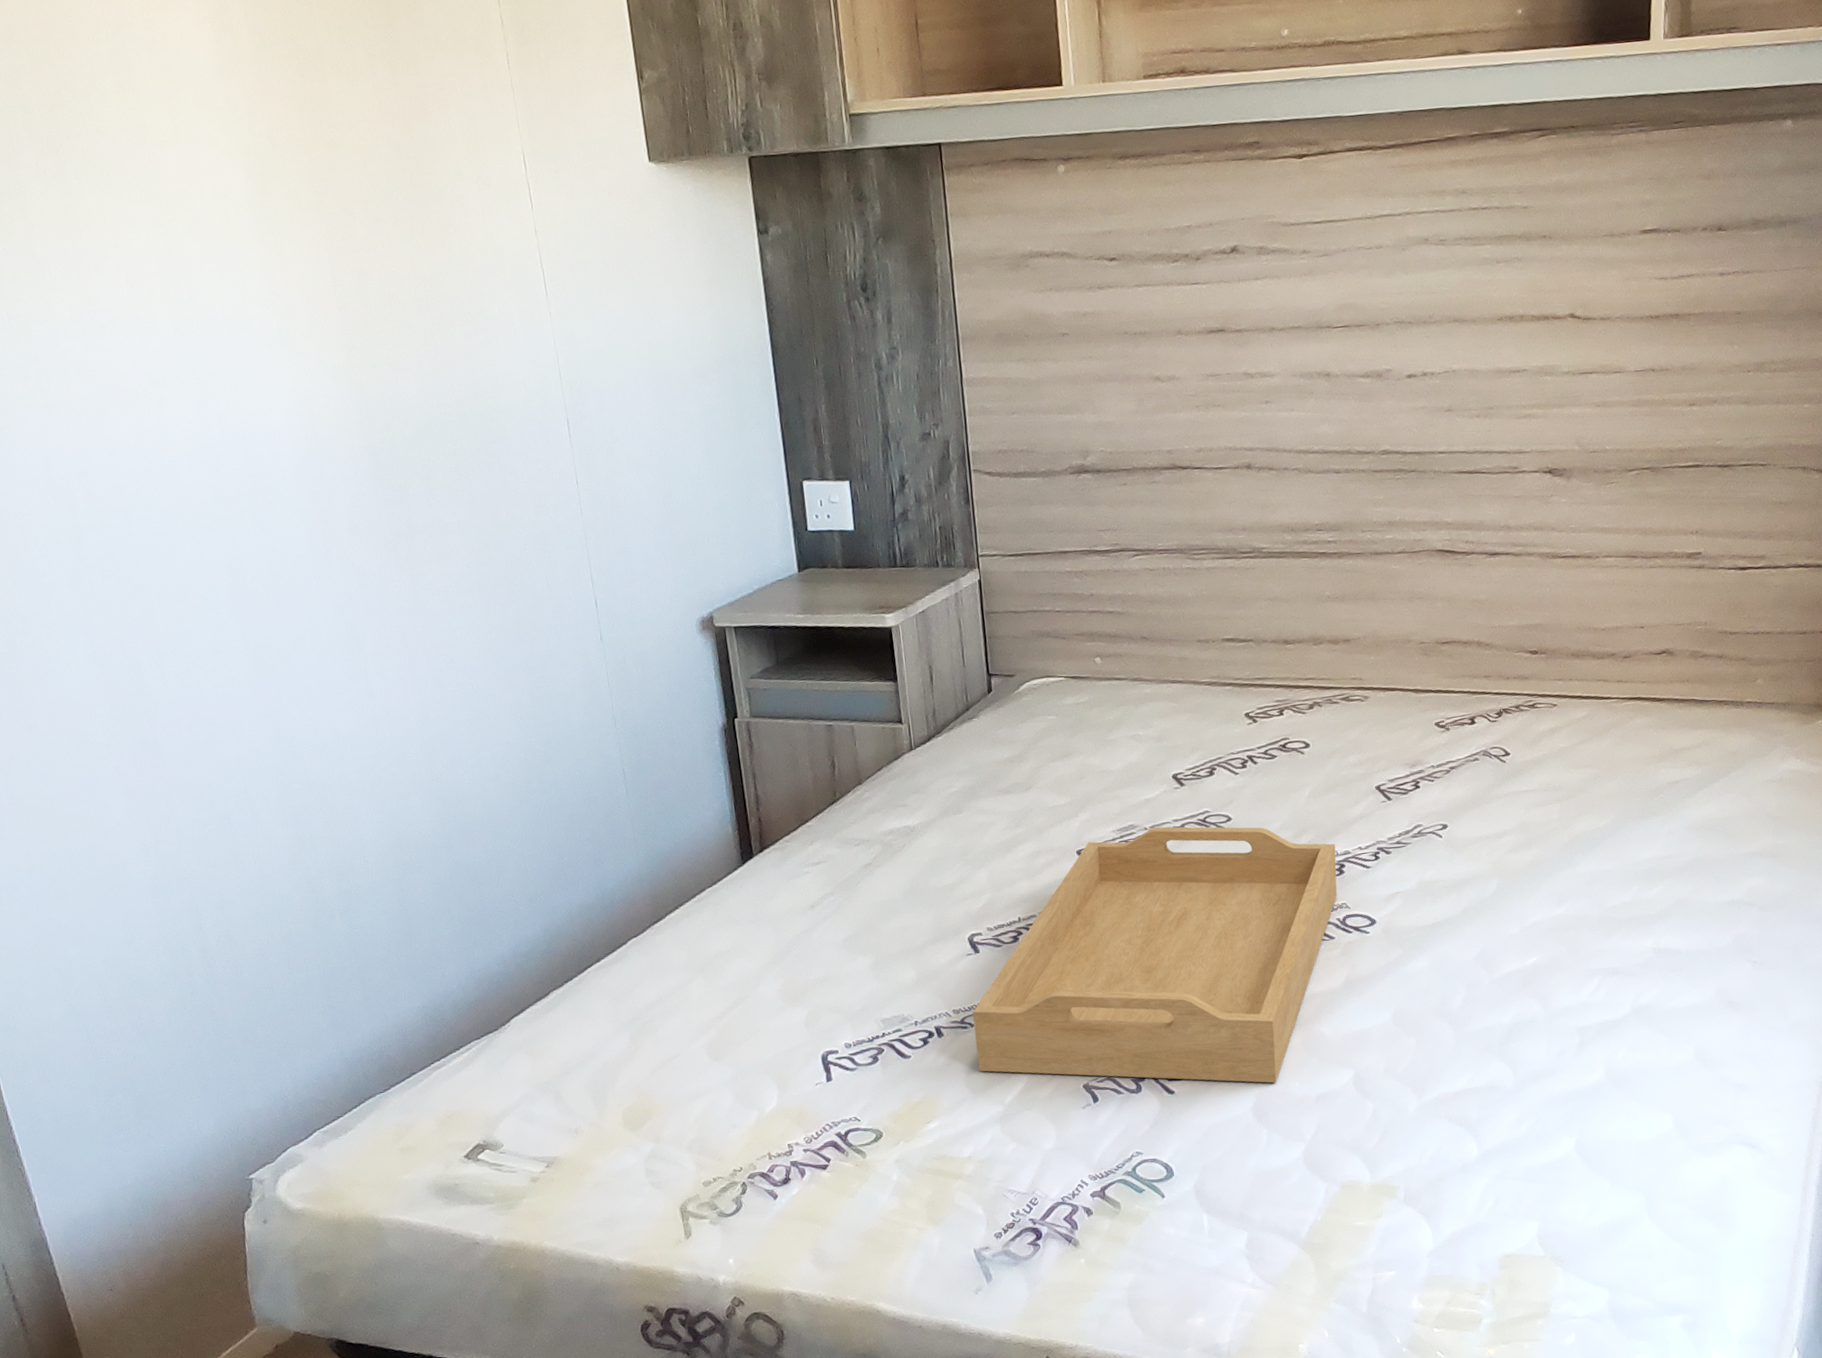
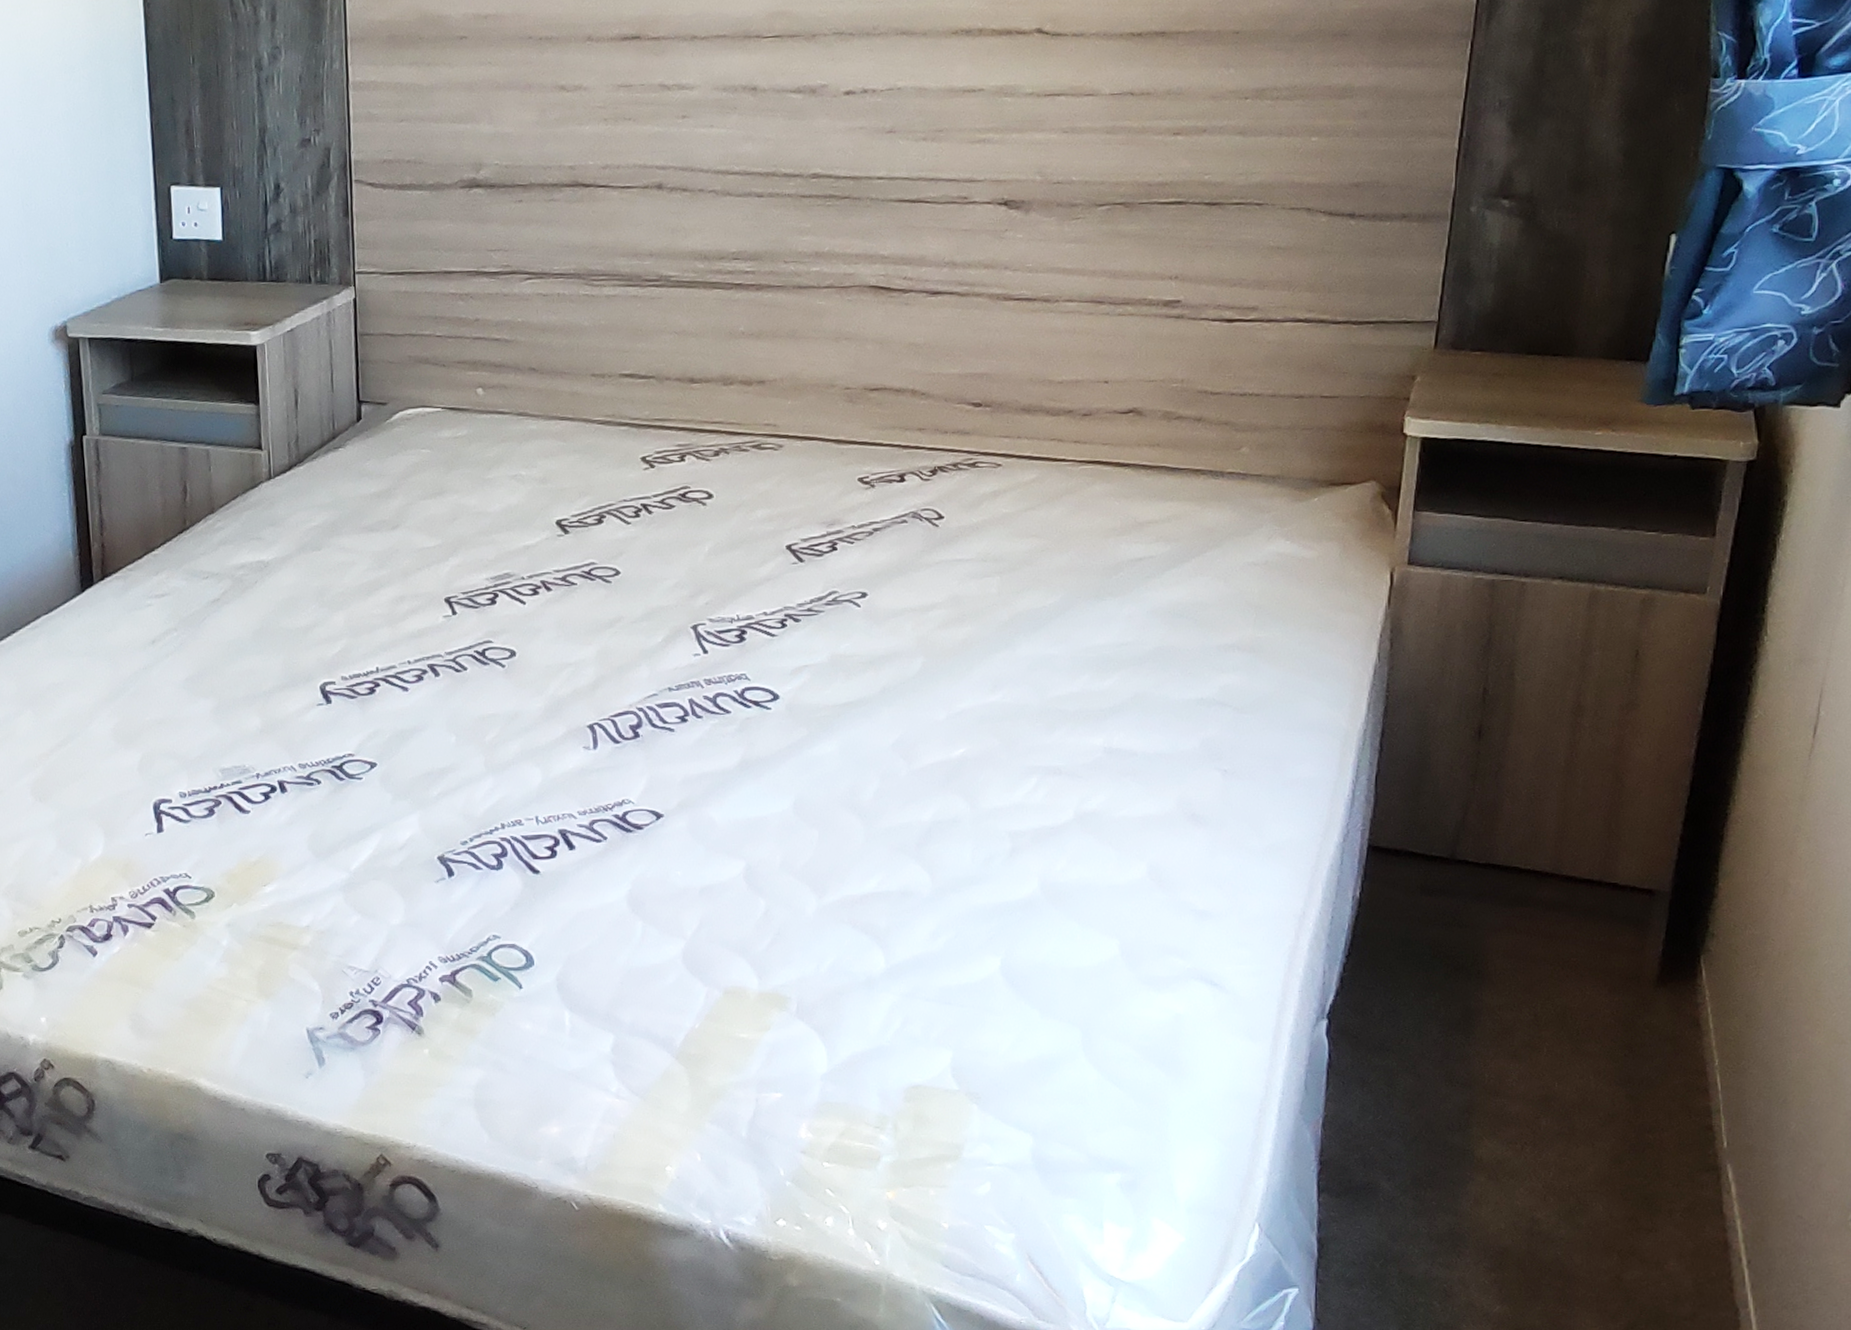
serving tray: present [972,826,1337,1083] -> none [320,576,738,870]

